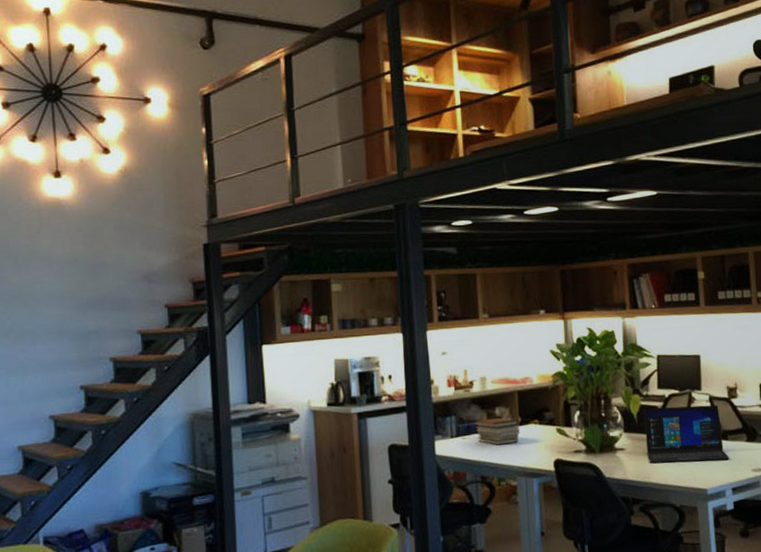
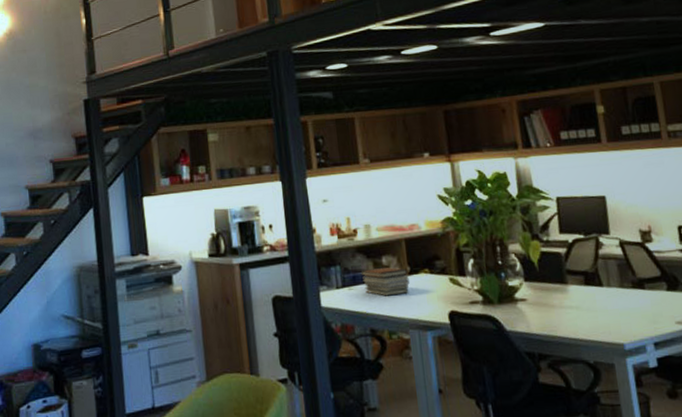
laptop: present [644,404,730,464] -> none [545,250,649,315]

